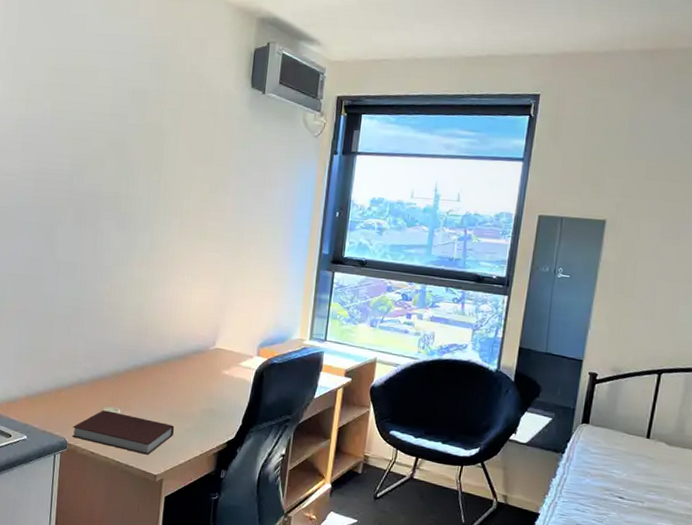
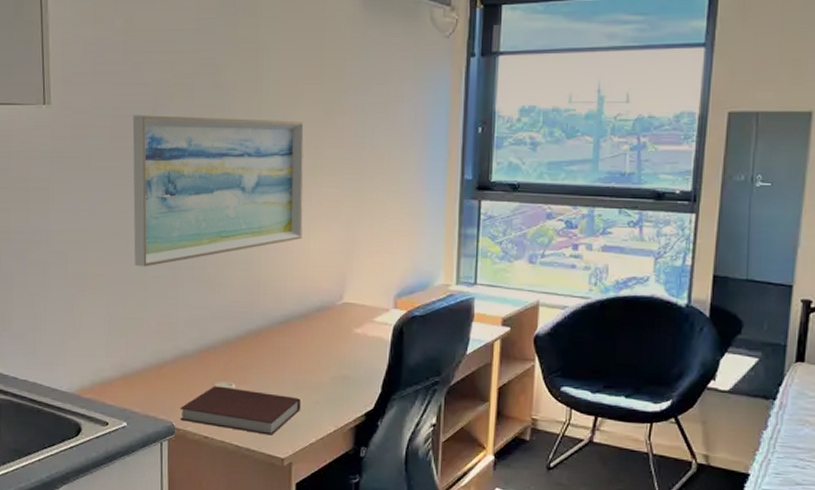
wall art: none [44,180,194,307] -> present [132,115,304,267]

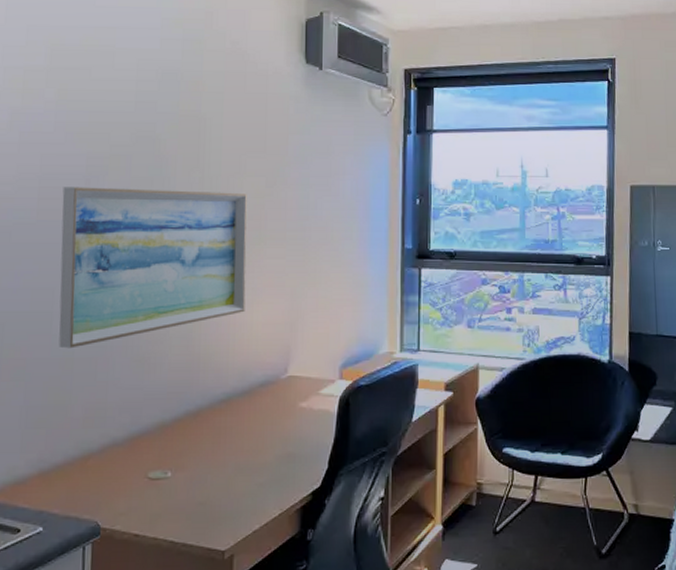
notebook: present [179,386,301,436] -> none [106,475,244,526]

